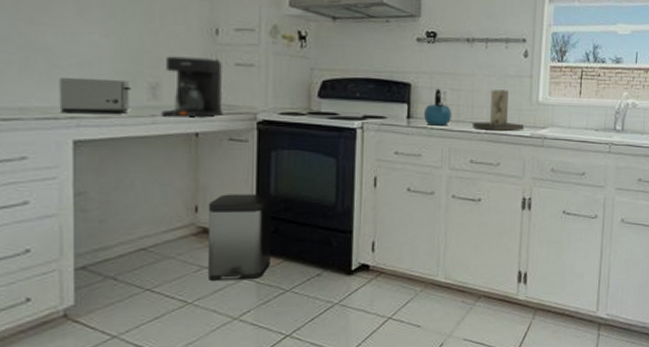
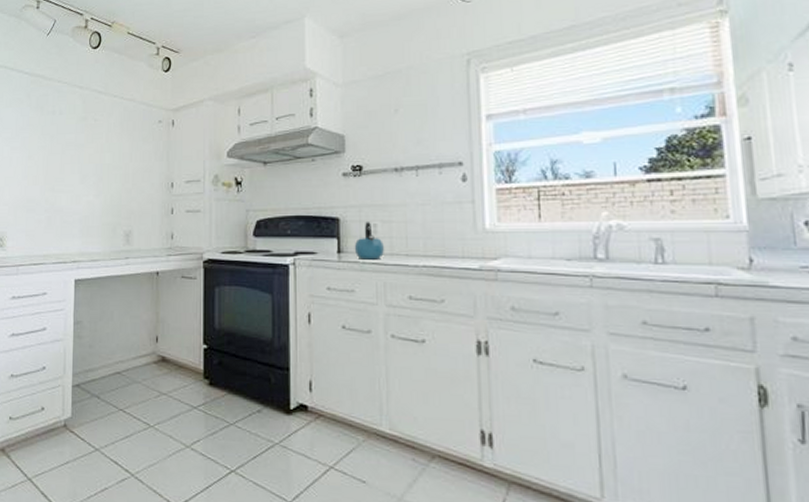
toaster: present [59,77,131,114] -> none [67,229,112,258]
coffee maker: present [160,56,223,118] -> none [132,208,177,260]
pedal bin: present [207,194,272,282] -> none [165,326,216,410]
paper towel roll: present [472,89,525,132] -> none [408,218,471,265]

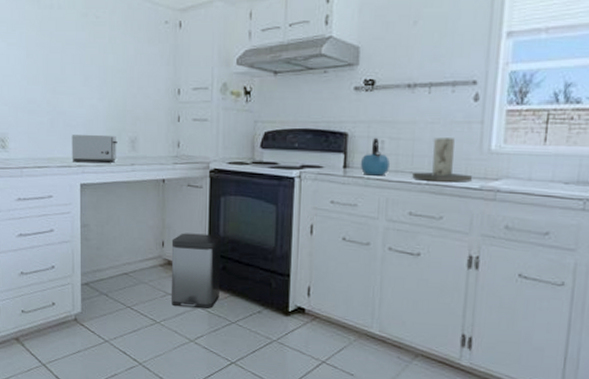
toaster: none [67,229,112,258] -> present [71,134,117,163]
pedal bin: none [165,326,216,410] -> present [171,233,221,309]
paper towel roll: none [408,218,471,265] -> present [412,137,473,183]

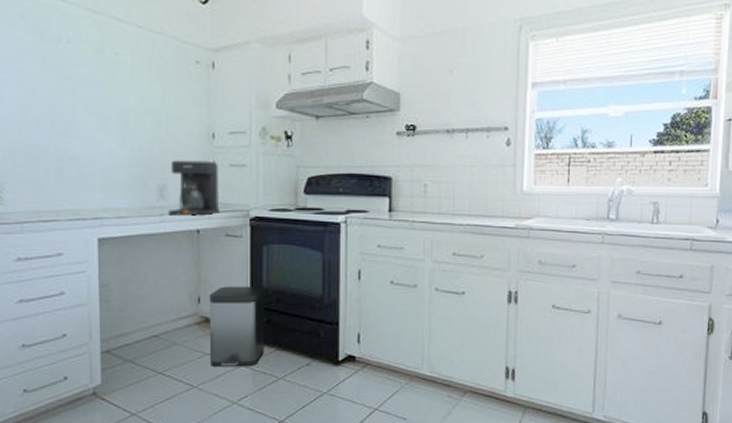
toaster: present [71,134,117,163] -> none [86,182,143,215]
coffee maker: none [138,114,183,167] -> present [167,160,220,217]
kettle: present [360,138,391,176] -> none [404,182,434,219]
paper towel roll: present [412,137,473,183] -> none [454,180,509,223]

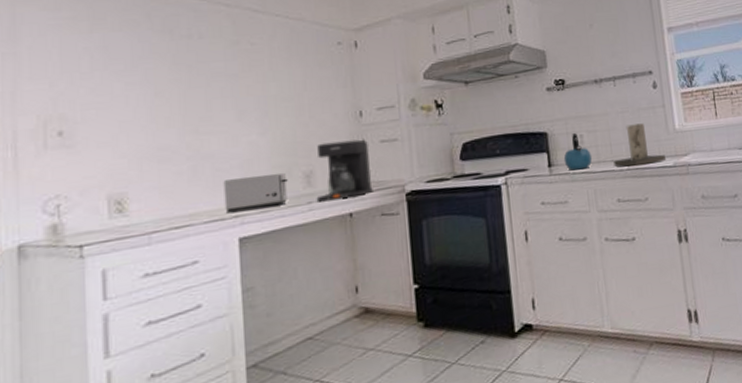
toaster: none [86,182,143,215] -> present [223,172,288,214]
pedal bin: present [209,286,264,368] -> none [367,263,434,363]
kettle: none [404,182,434,219] -> present [563,133,593,171]
paper towel roll: none [454,180,509,223] -> present [614,123,667,167]

